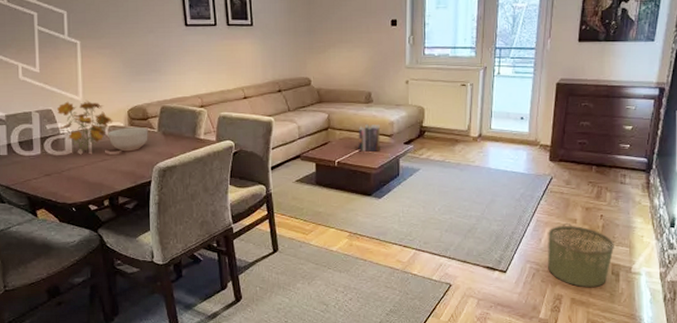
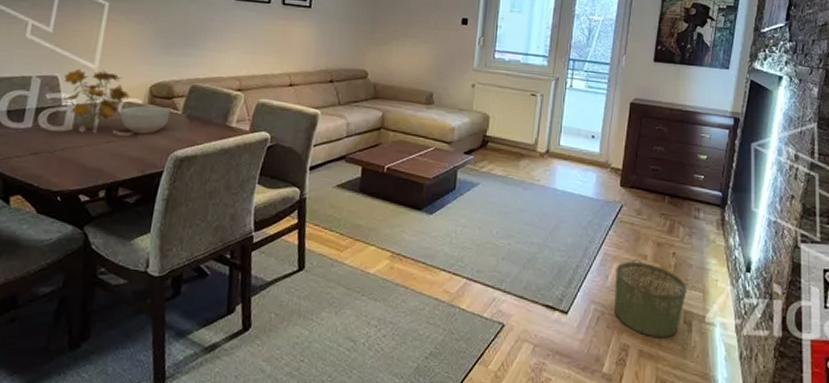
books: present [358,123,380,152] -> none [412,127,439,160]

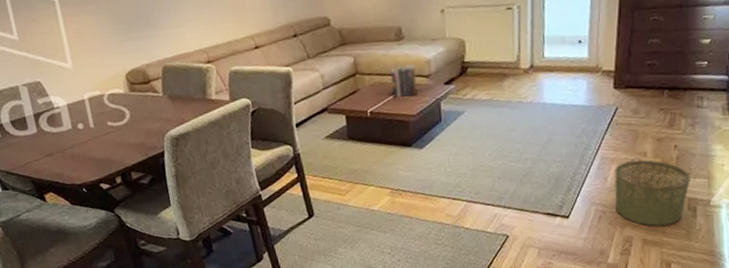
flower arrangement: present [61,68,131,129] -> none [45,66,111,126]
bowl: present [119,105,171,135] -> none [106,92,154,122]
books: none [412,127,439,160] -> present [390,64,418,98]

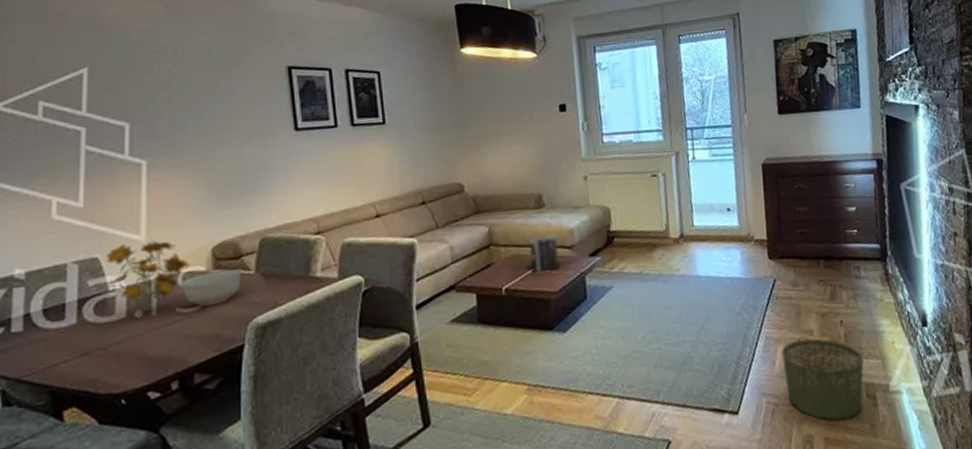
flower arrangement: none [45,66,111,126] -> present [105,238,190,313]
bowl: none [106,92,154,122] -> present [180,269,241,307]

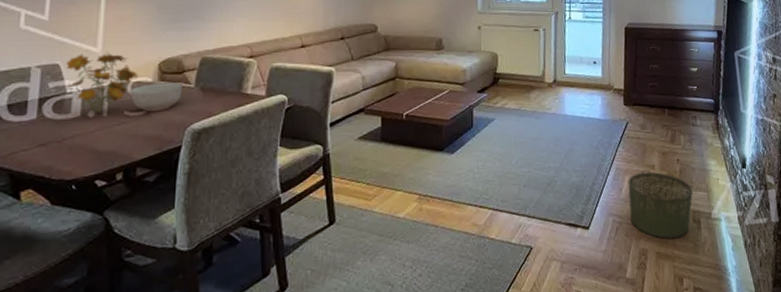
books: present [528,234,560,272] -> none [428,72,452,103]

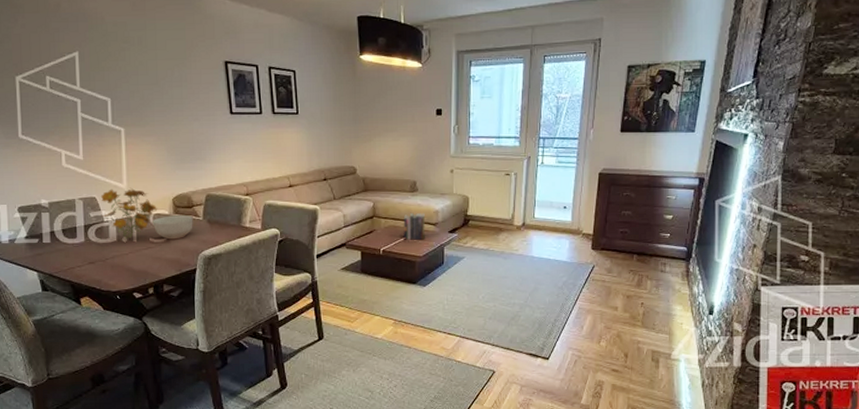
books: none [428,72,452,103] -> present [403,212,425,240]
basket: present [628,169,693,240] -> none [590,310,654,374]

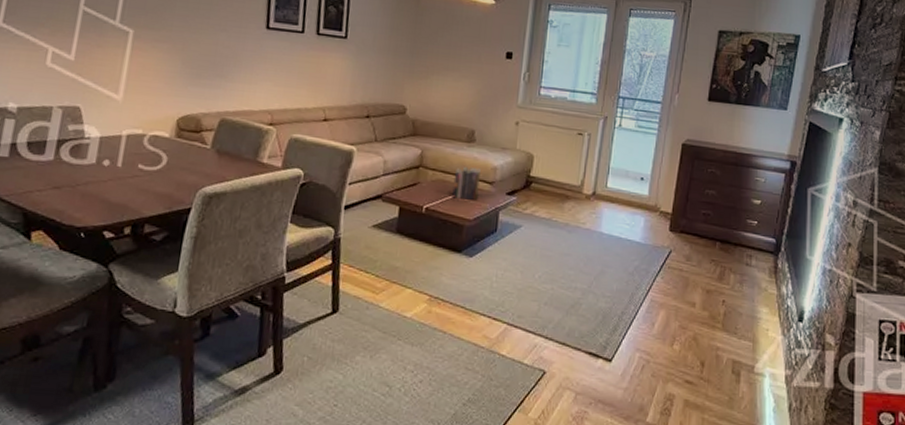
flower arrangement: present [100,187,158,239] -> none [83,99,157,162]
bowl: present [151,215,193,240] -> none [145,139,199,170]

